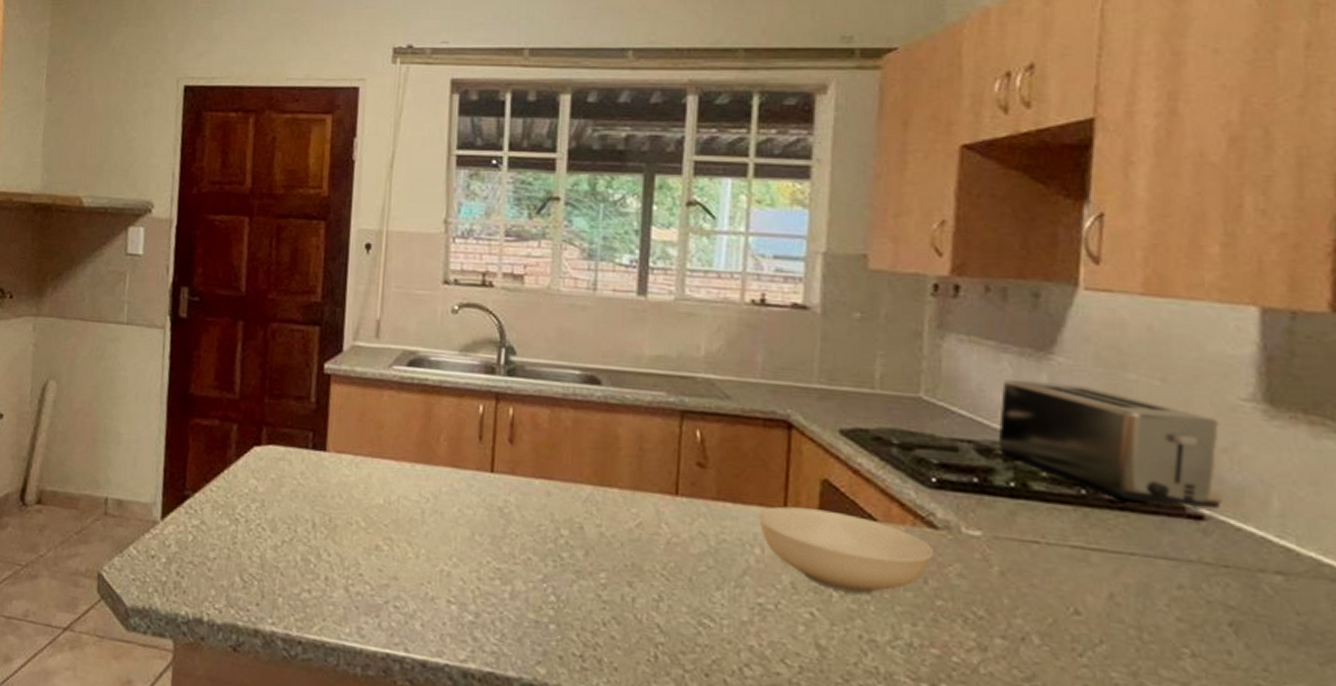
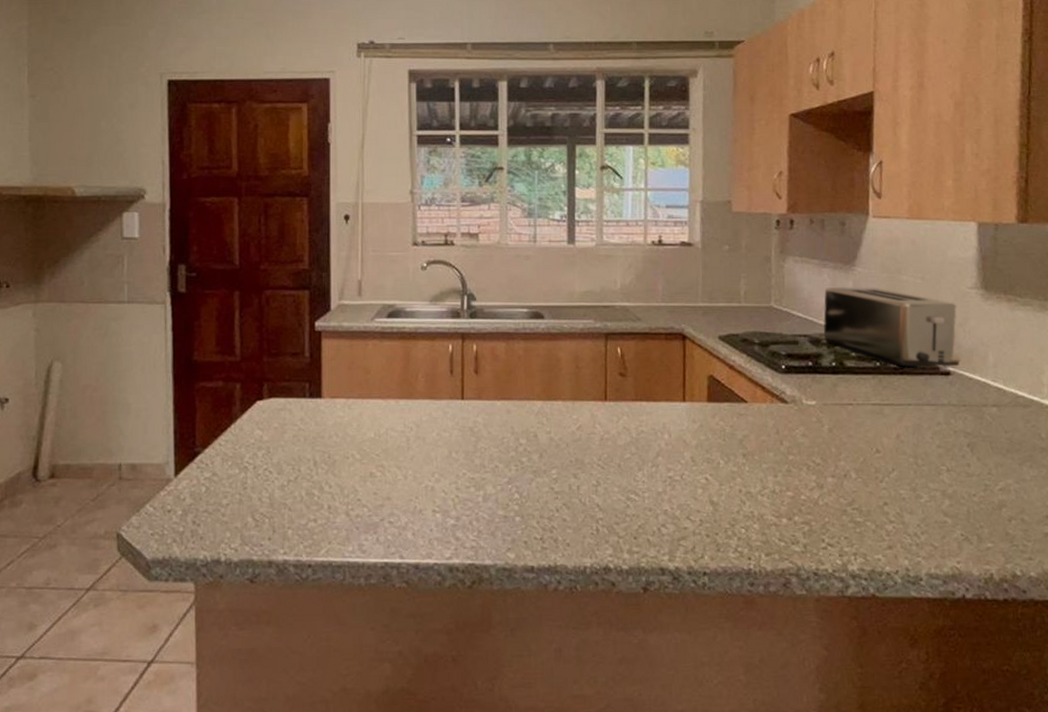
bowl: present [758,506,935,594] -> none [665,399,786,459]

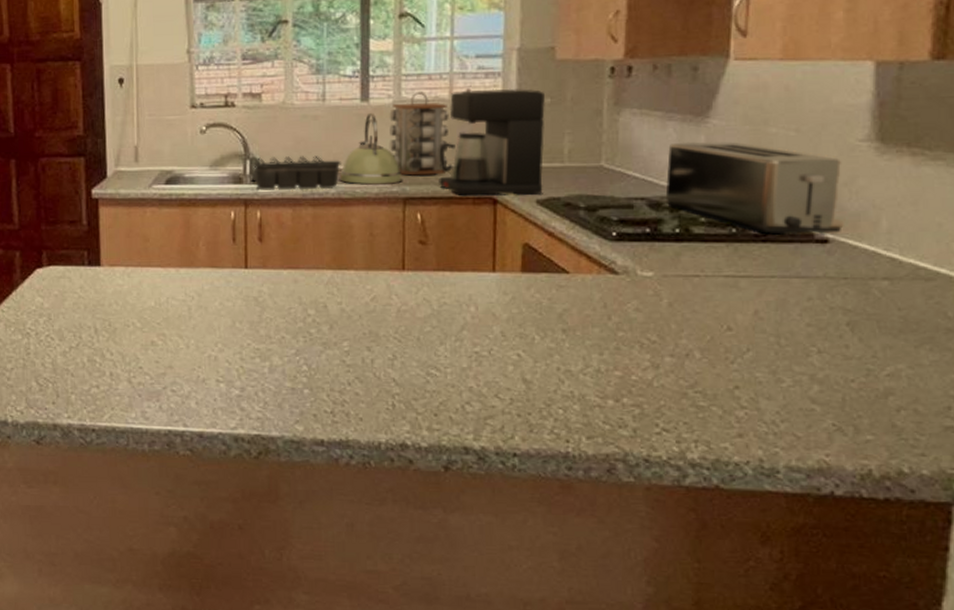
dish rack: none [468,292,550,325] -> present [251,155,341,191]
kettle: none [548,254,605,321] -> present [339,112,403,185]
spice rack: none [592,236,644,313] -> present [389,92,449,176]
coffee maker: none [635,235,725,332] -> present [438,88,546,196]

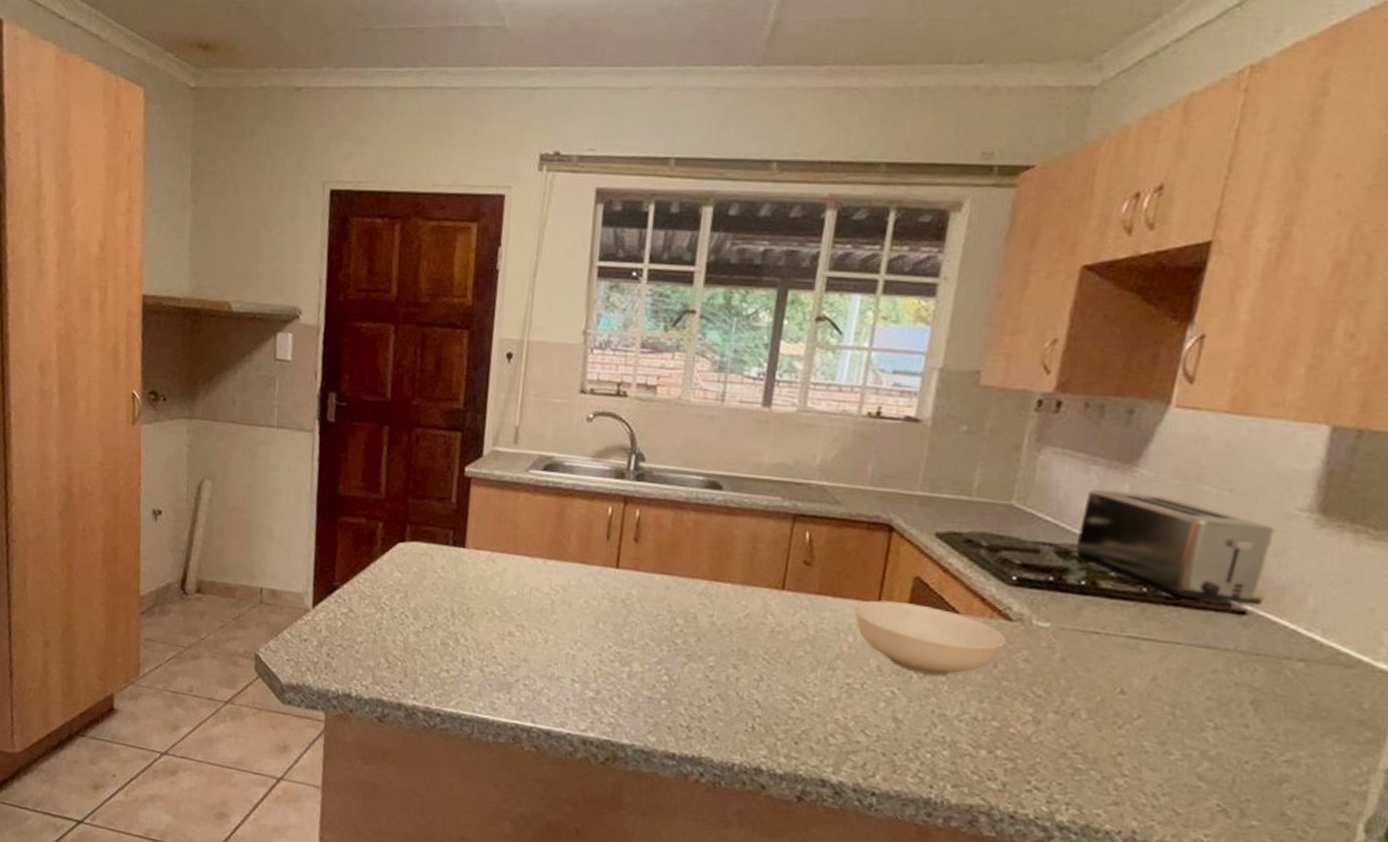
dish rack: present [251,155,341,191] -> none [635,453,732,496]
kettle: present [339,112,403,185] -> none [727,419,796,498]
spice rack: present [389,92,449,176] -> none [785,403,856,495]
coffee maker: present [438,88,546,196] -> none [833,407,962,526]
bowl: none [472,269,616,334] -> present [854,600,1007,676]

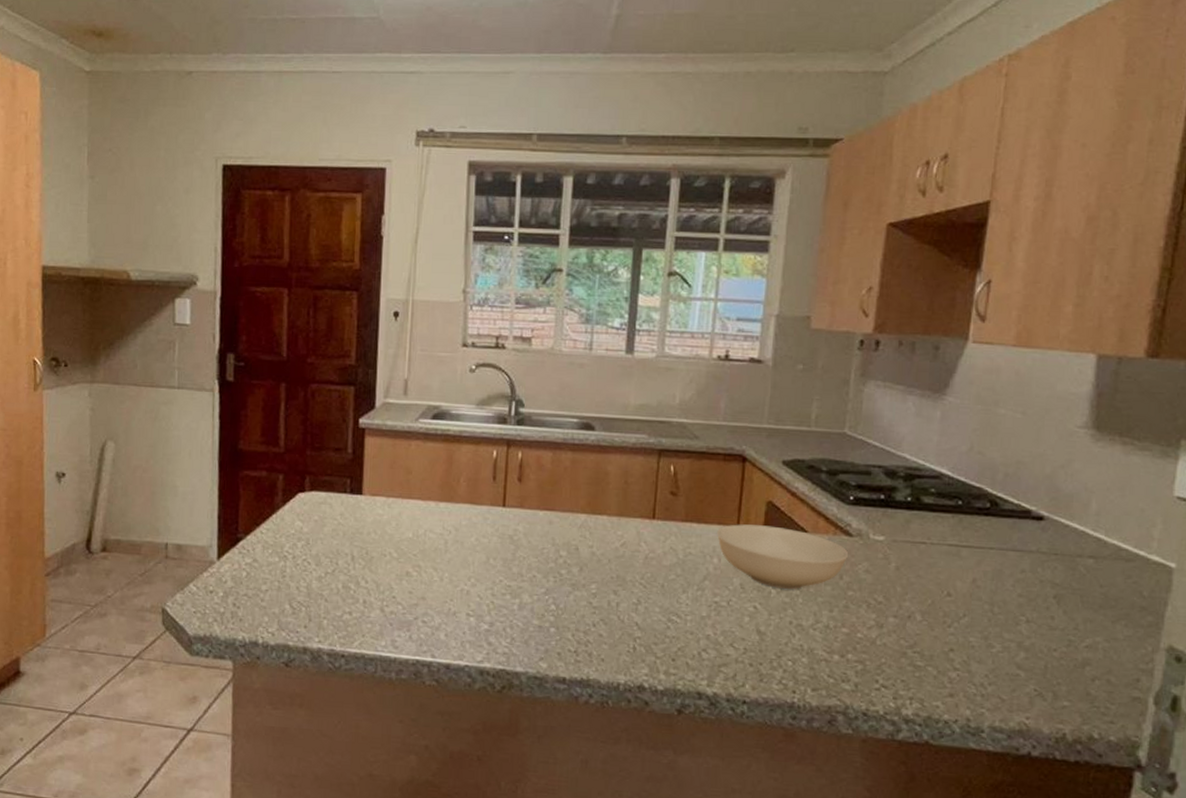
toaster: present [1076,489,1276,606] -> none [901,416,1061,512]

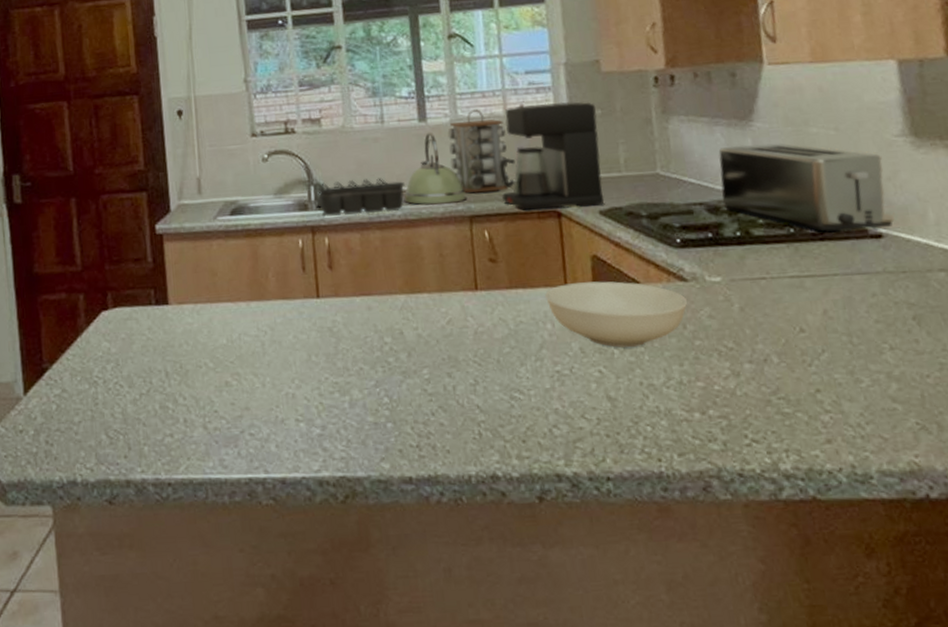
dish rack: none [515,400,603,436] -> present [315,178,405,217]
kettle: none [599,364,660,436] -> present [404,132,468,205]
spice rack: none [649,349,708,430] -> present [447,109,510,194]
coffee maker: none [693,351,799,454] -> present [498,102,604,210]
toaster: none [901,416,1061,512] -> present [718,143,895,233]

